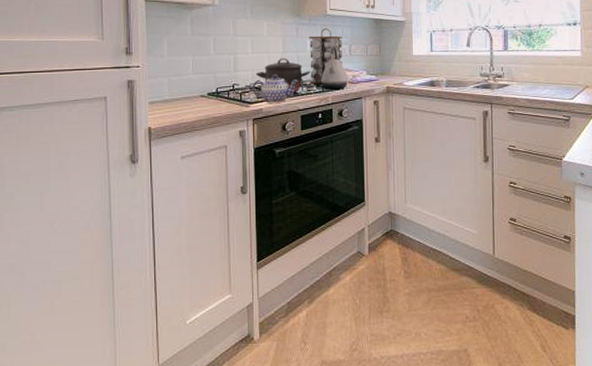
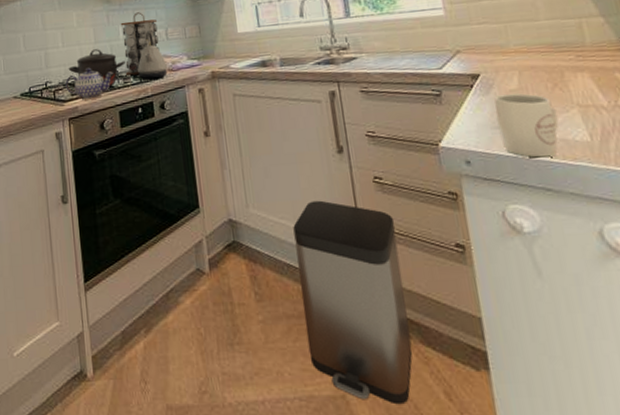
pedal bin: none [441,199,522,355] -> present [293,200,412,405]

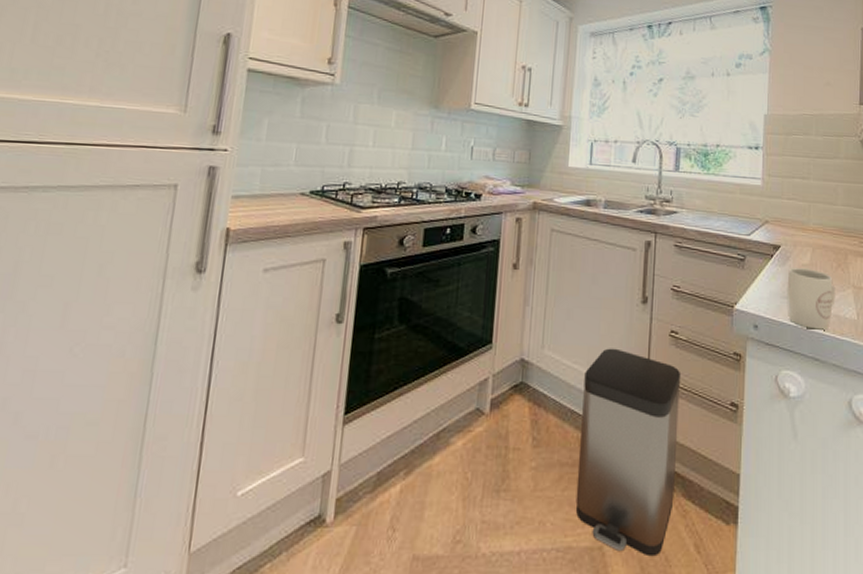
teapot: present [65,67,113,100] -> none [367,174,426,211]
cooking pot: present [68,49,125,86] -> none [374,156,442,200]
spice rack: present [120,12,160,76] -> none [439,125,487,193]
kettle: present [137,31,168,80] -> none [453,147,489,200]

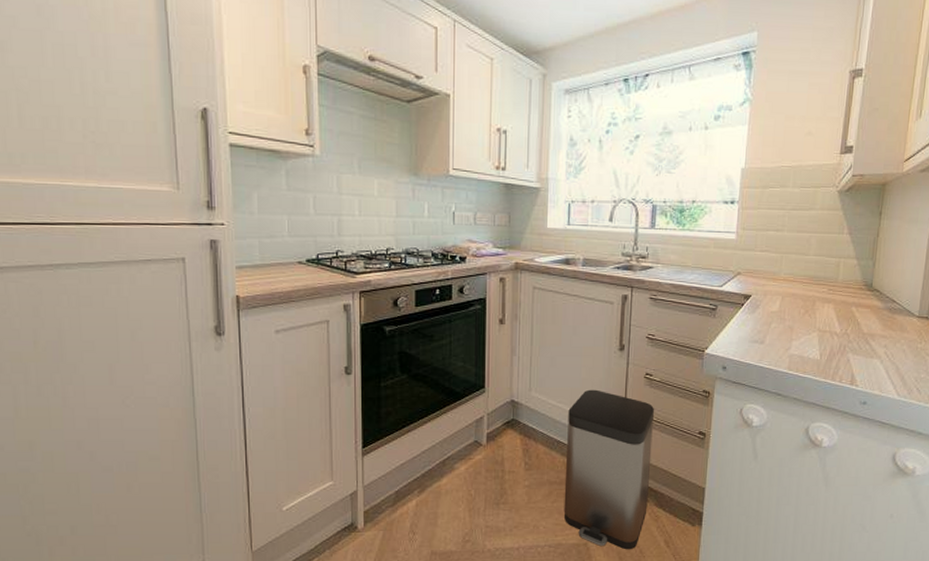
mug: present [786,268,836,330] -> none [754,315,802,369]

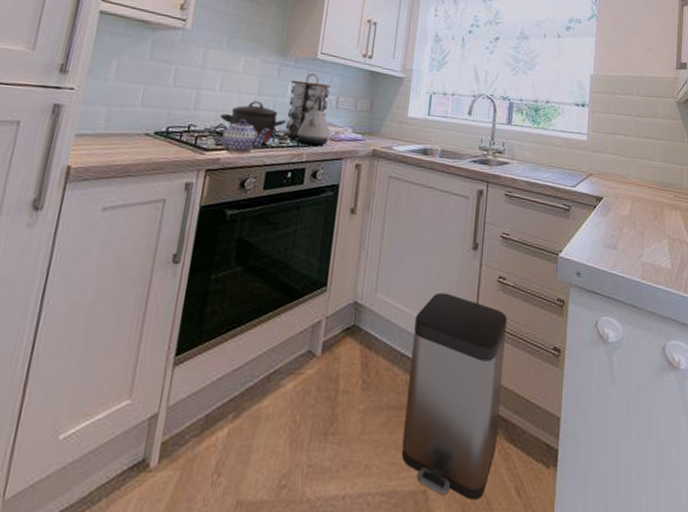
teapot: none [359,241,413,275] -> present [211,118,270,154]
cooking pot: none [363,223,427,264] -> present [219,101,286,144]
spice rack: none [426,191,467,257] -> present [283,73,331,138]
kettle: none [439,212,472,263] -> present [296,95,331,146]

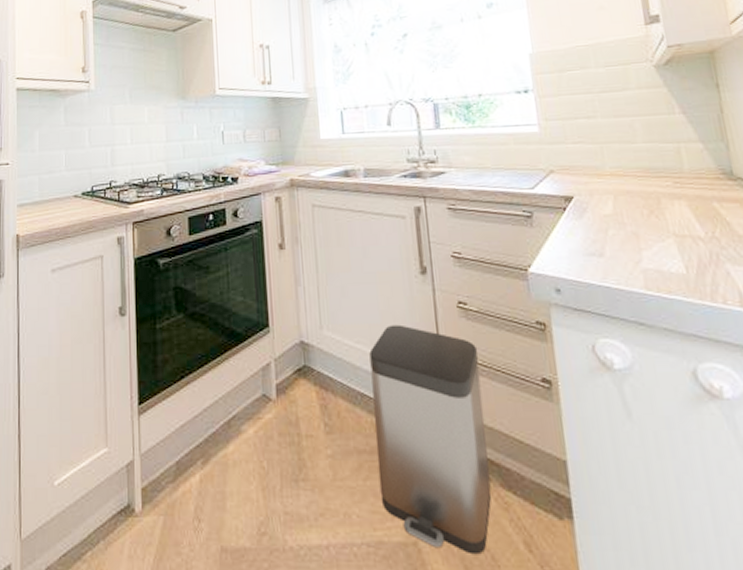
teapot: present [211,118,270,154] -> none [132,167,184,203]
cooking pot: present [219,101,286,144] -> none [135,148,198,190]
spice rack: present [283,73,331,138] -> none [195,111,236,180]
kettle: present [296,95,331,146] -> none [210,132,244,185]

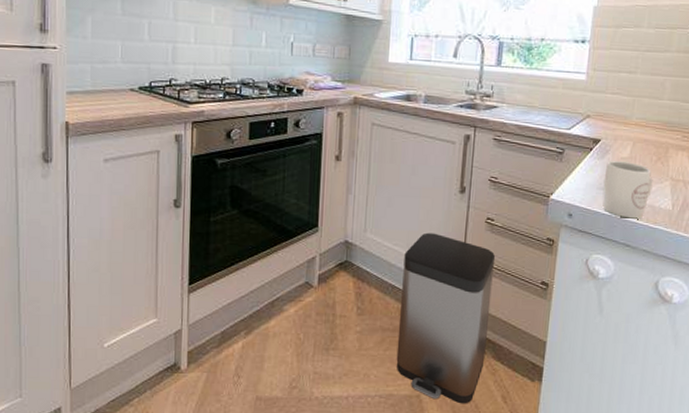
mug: none [587,219,654,289] -> present [602,161,653,219]

